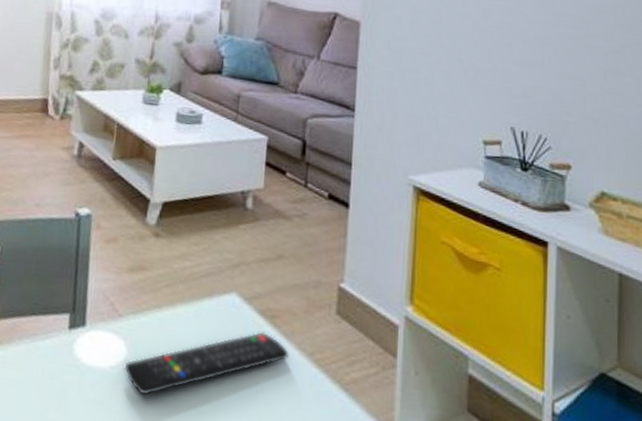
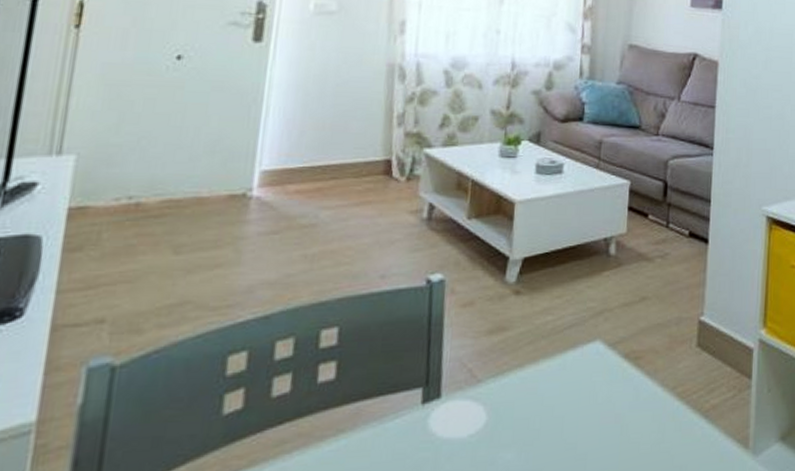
remote control: present [124,331,289,395] -> none [484,374,652,458]

